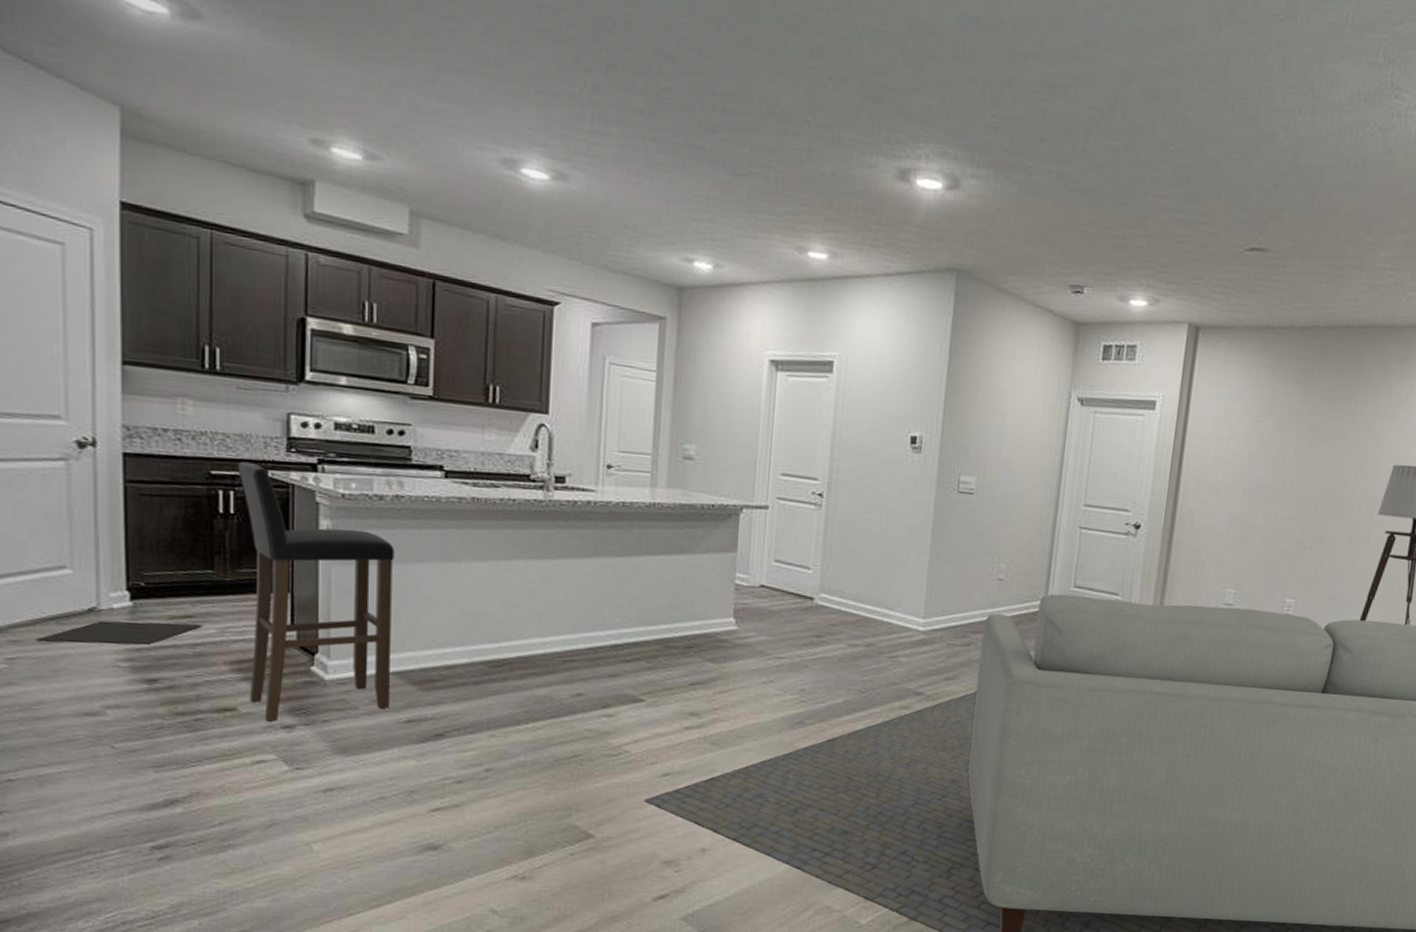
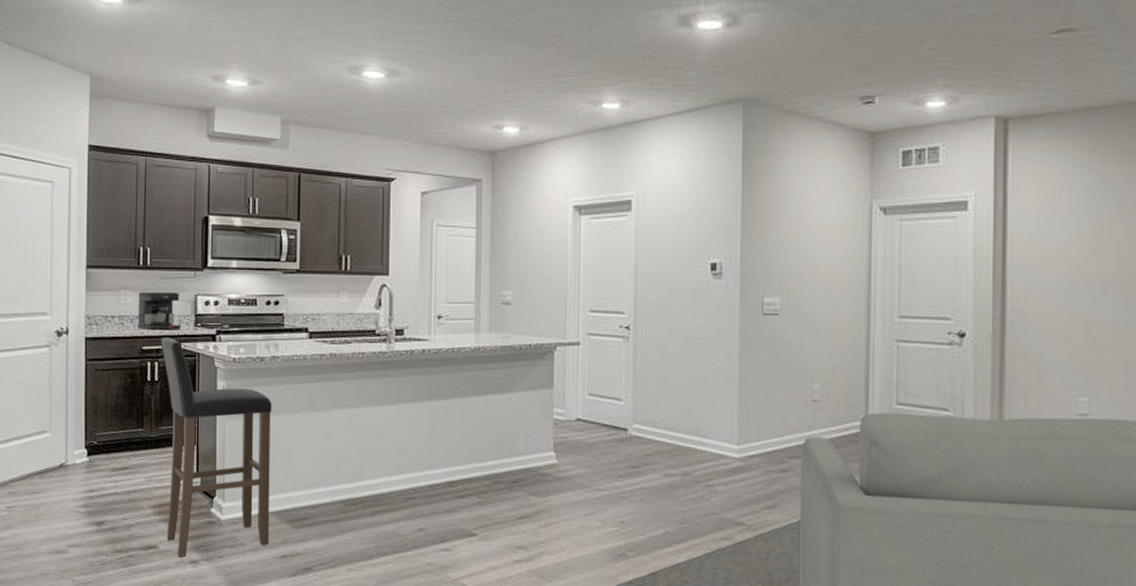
doormat: present [34,620,203,645] -> none [25,474,135,493]
coffee maker: none [203,402,267,455] -> present [138,291,181,331]

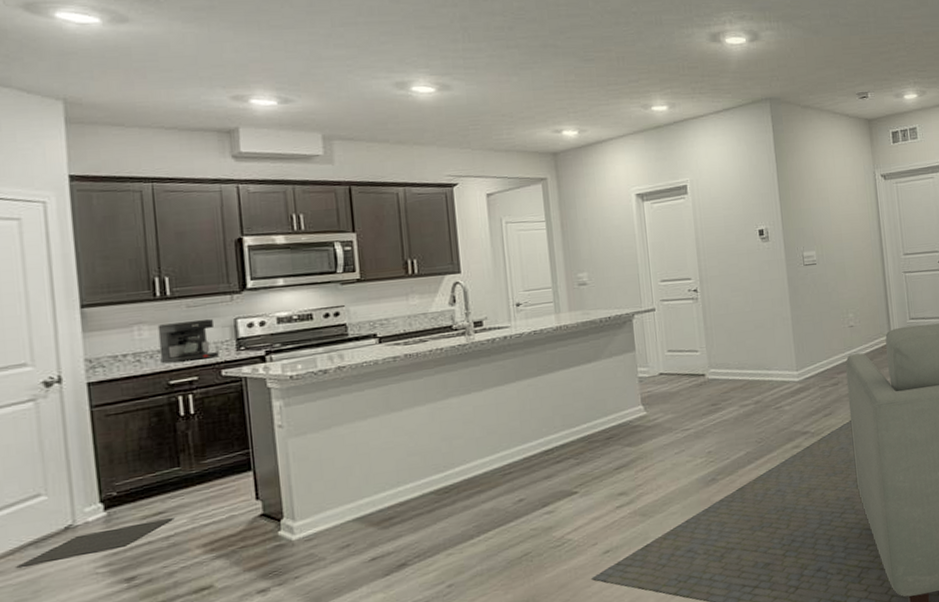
doormat: none [25,474,135,493] -> present [14,518,174,568]
bar stool: present [160,337,272,558] -> none [193,366,355,591]

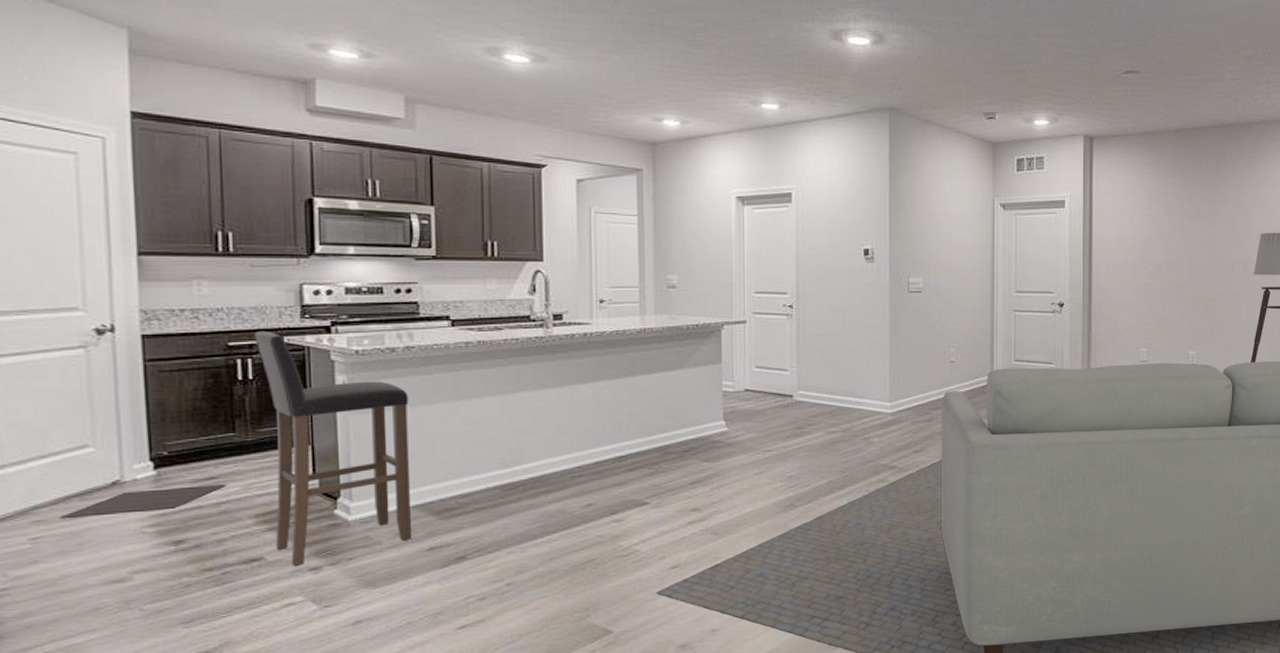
coffee maker: present [157,318,219,364] -> none [218,280,282,325]
bar stool: none [193,366,355,591] -> present [253,330,413,566]

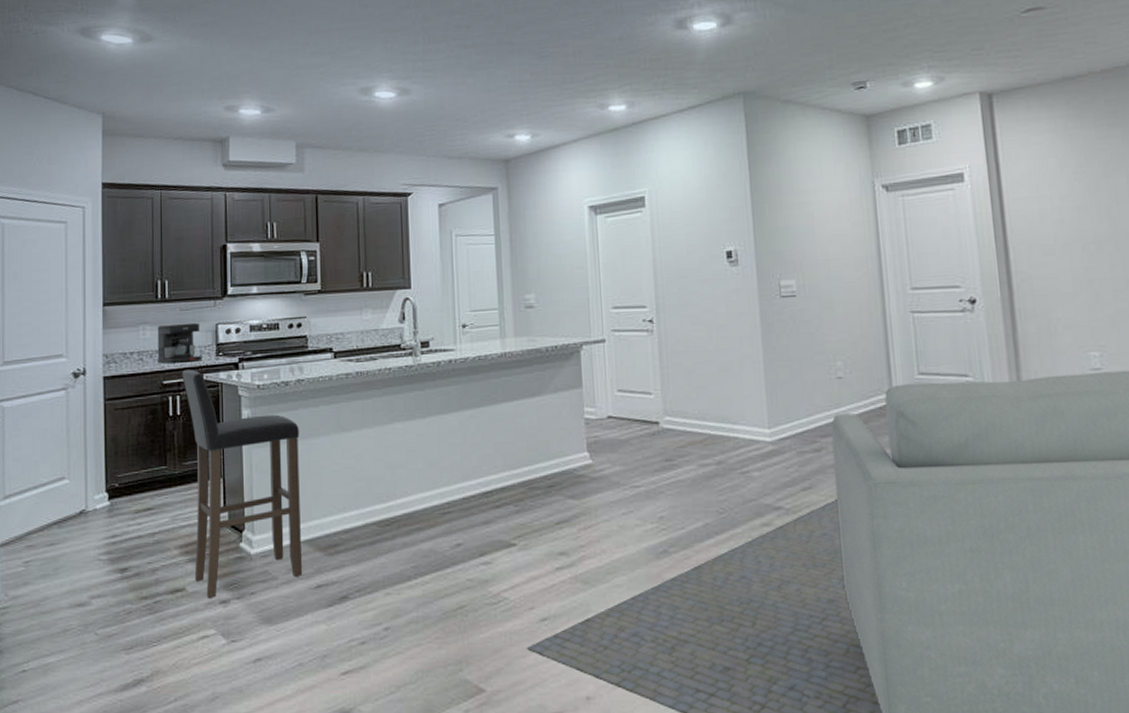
doormat: present [58,485,227,518] -> none [43,515,159,544]
coffee maker: none [218,280,282,325] -> present [157,322,202,365]

